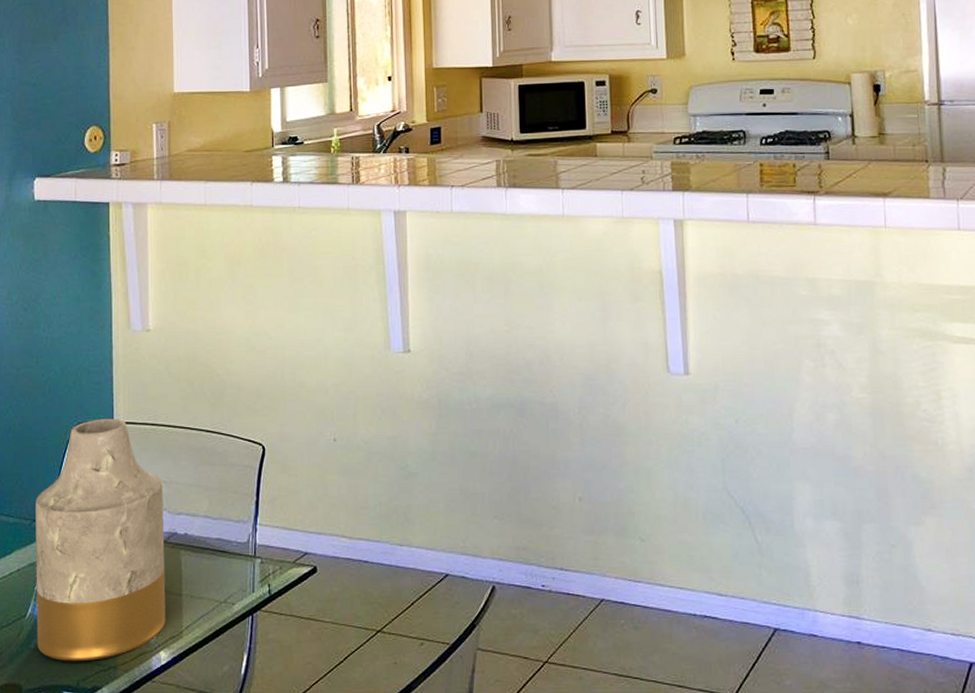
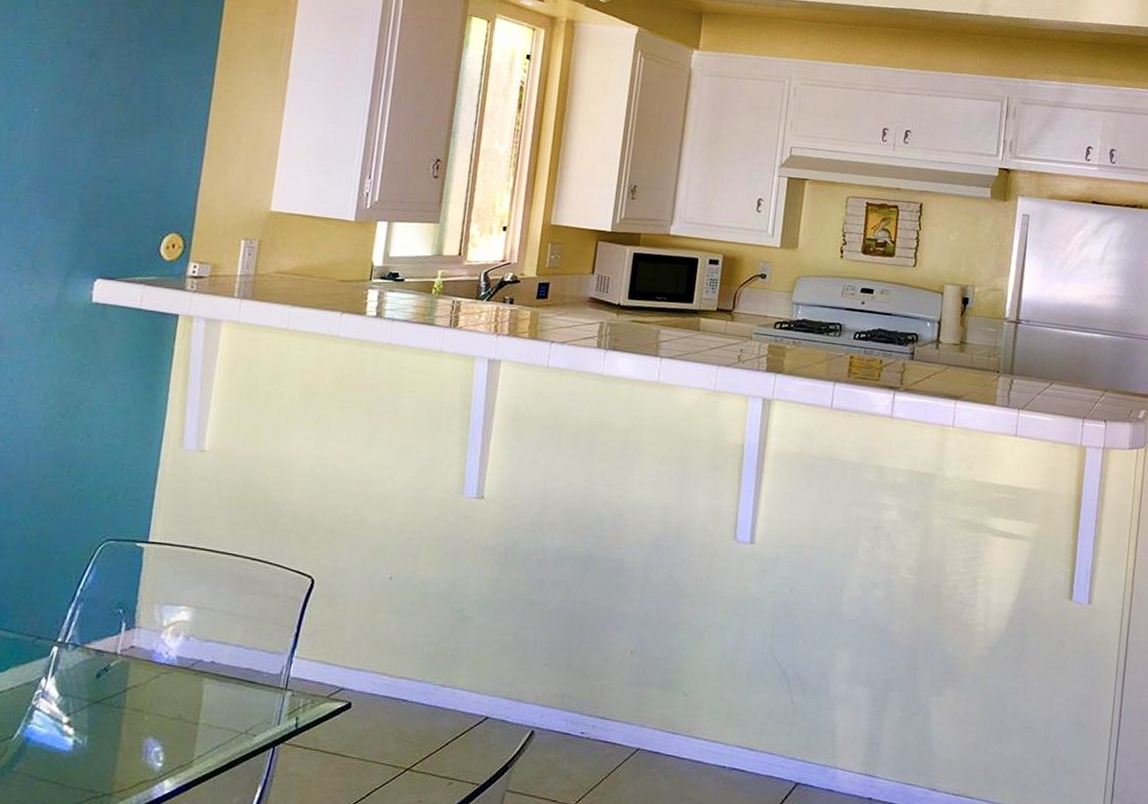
vase: present [35,418,166,662] -> none [21,537,195,788]

